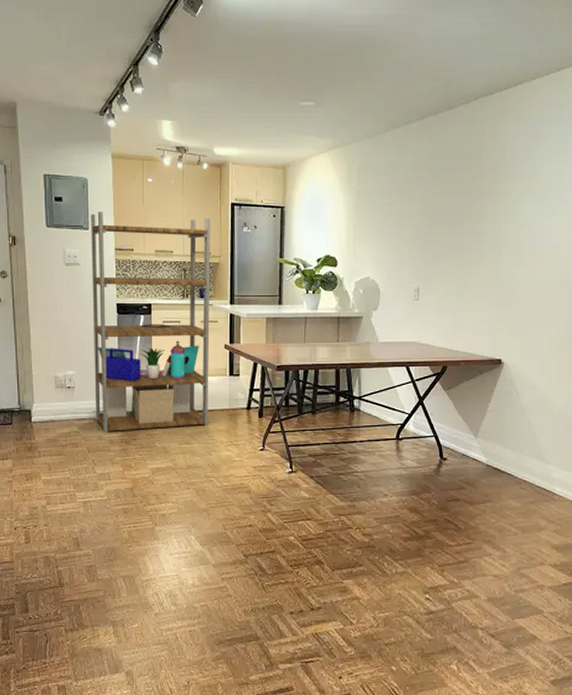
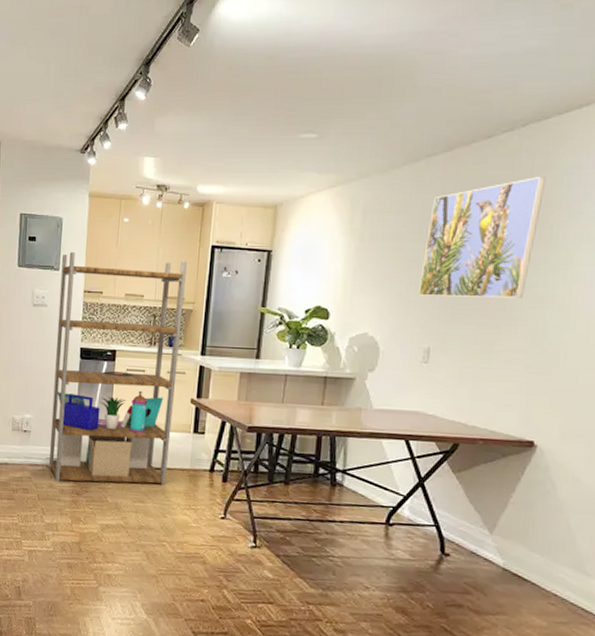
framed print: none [407,141,494,243] -> present [419,176,545,299]

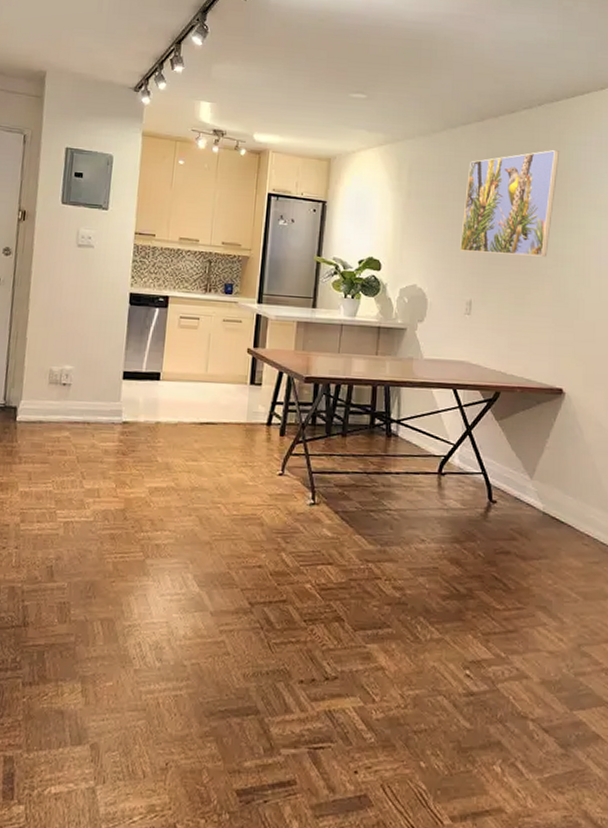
shelving unit: present [49,252,188,485] -> none [91,192,245,441]

